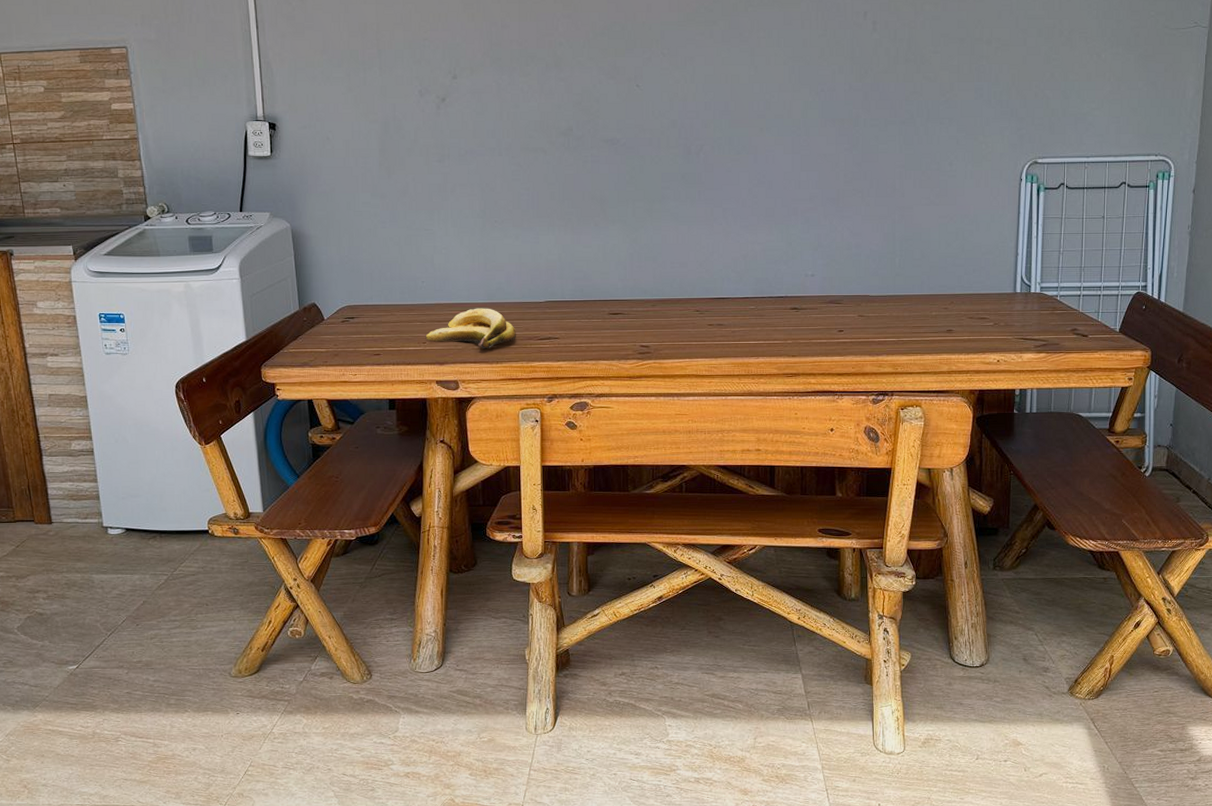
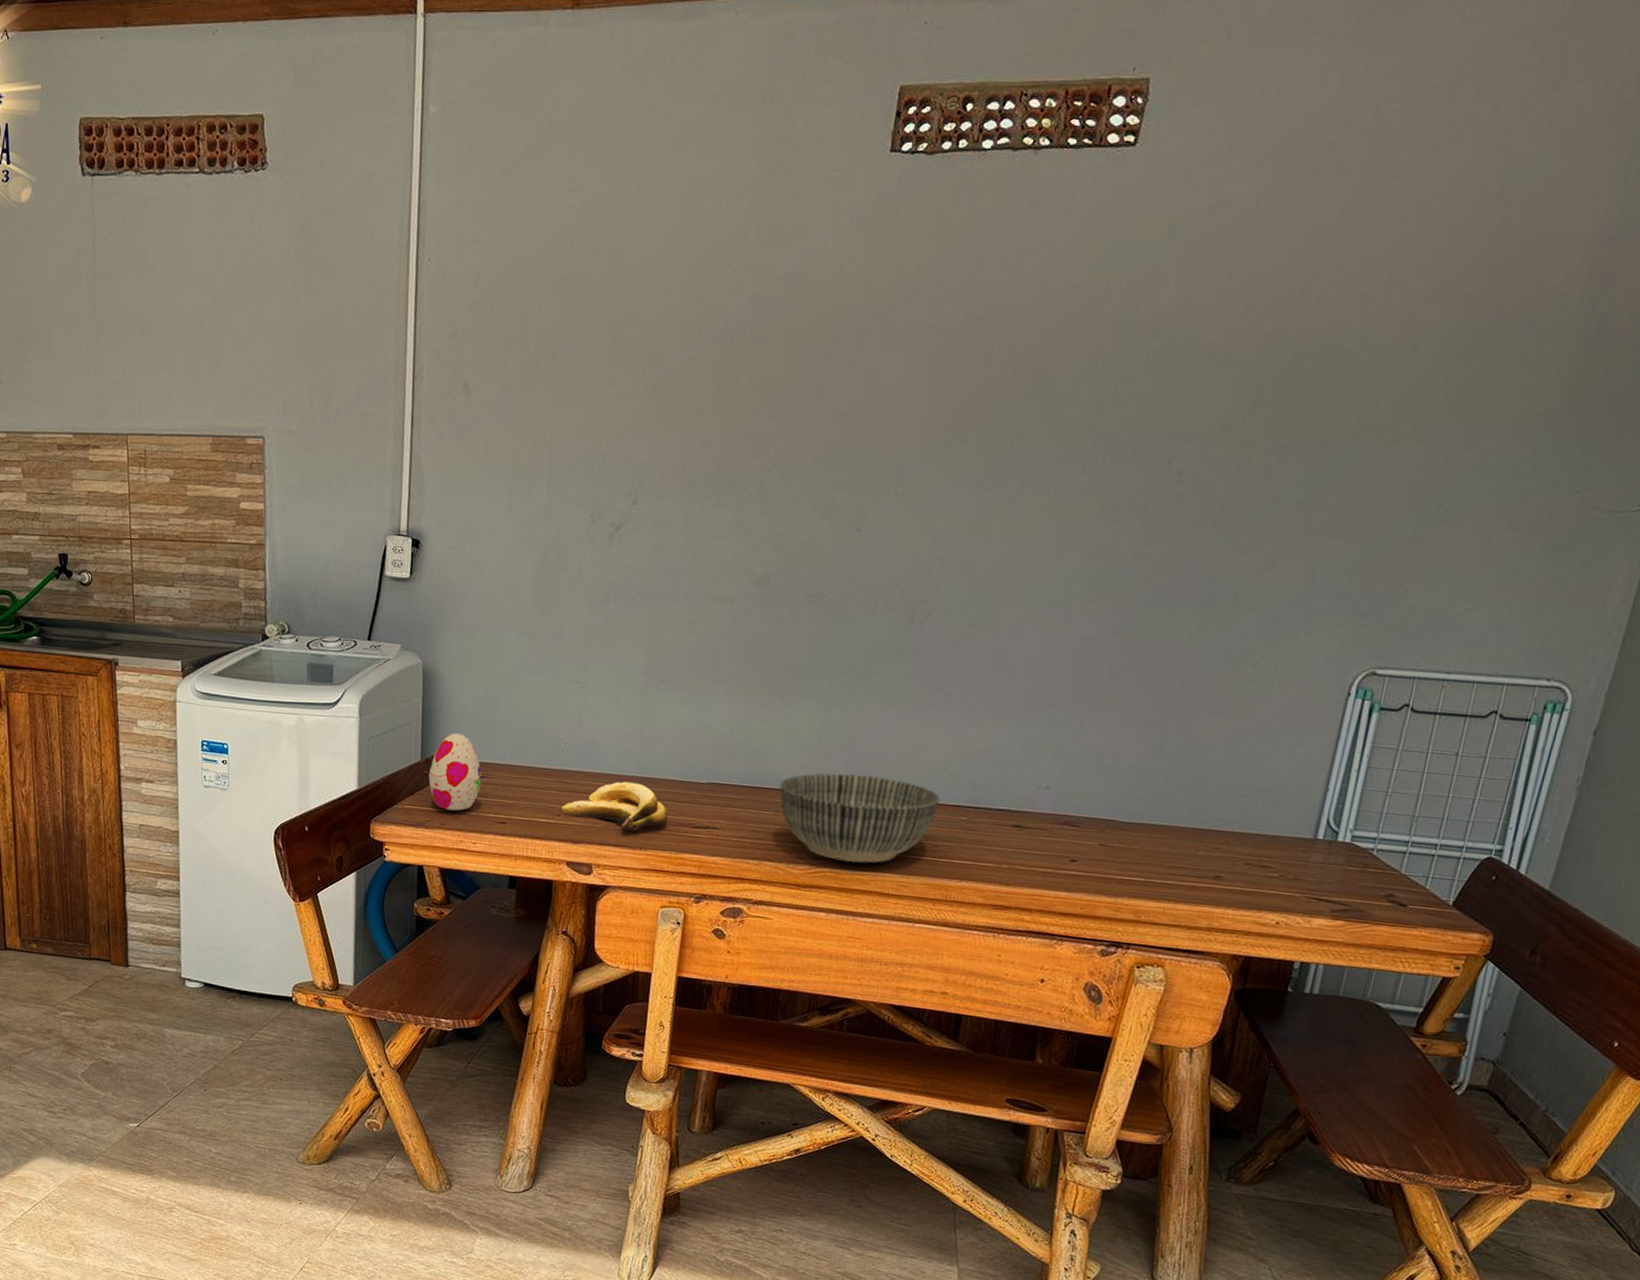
decorative egg: none [308,283,355,349] -> present [428,733,482,811]
bowl: none [604,281,732,354] -> present [779,773,941,863]

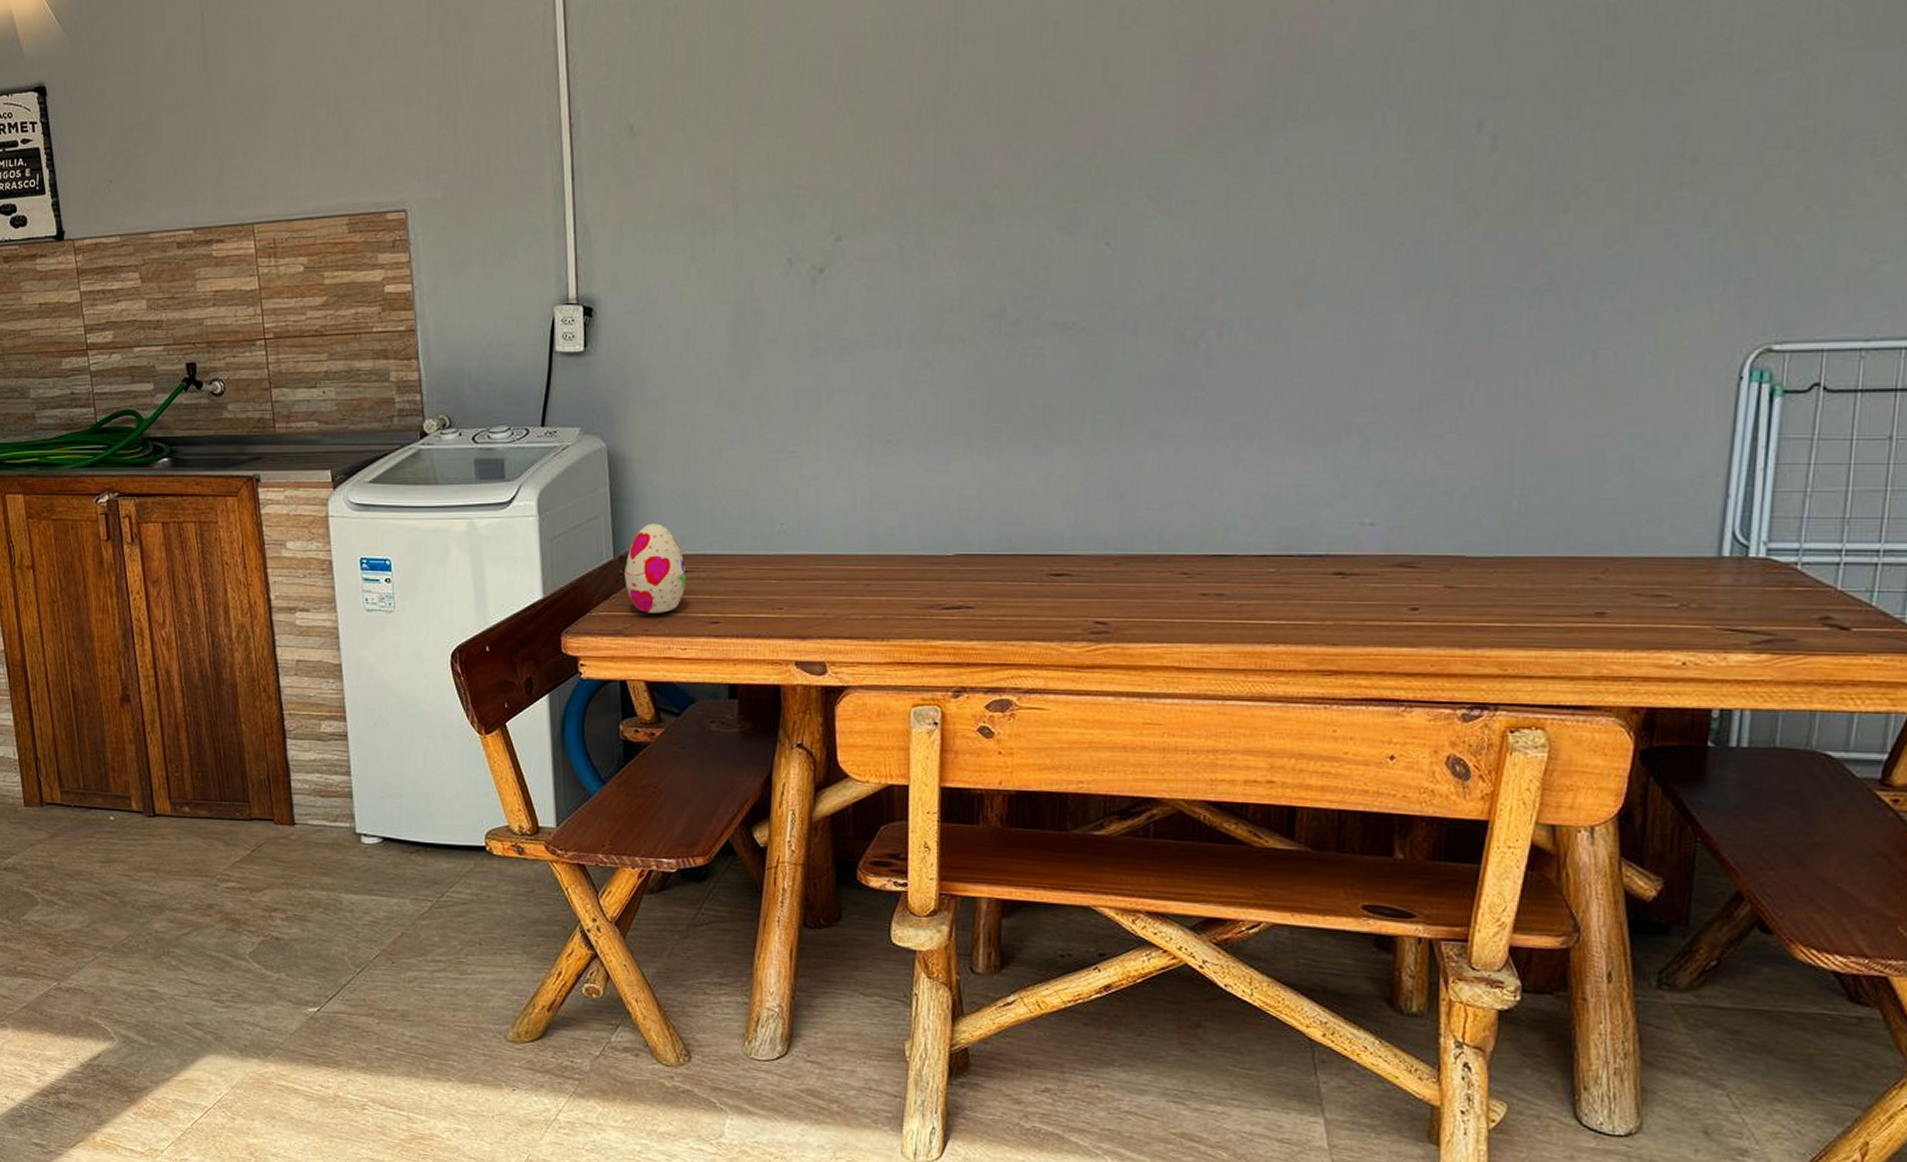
banana: present [560,781,668,832] -> none [782,562,911,620]
bowl: present [779,773,941,863] -> none [1043,528,1241,635]

